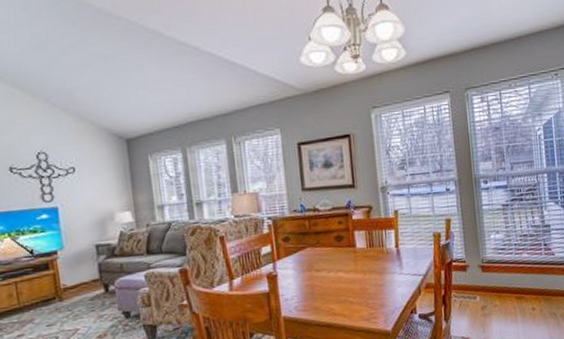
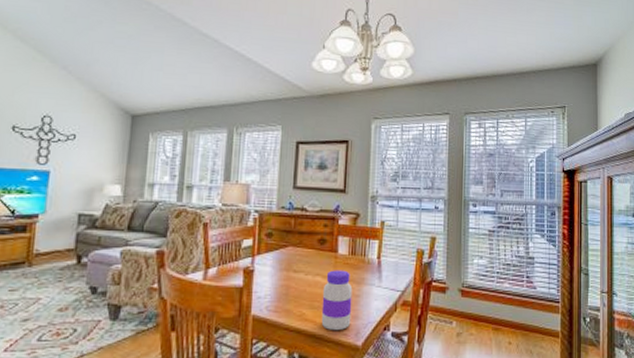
jar: none [346,263,379,321] -> present [321,270,353,331]

